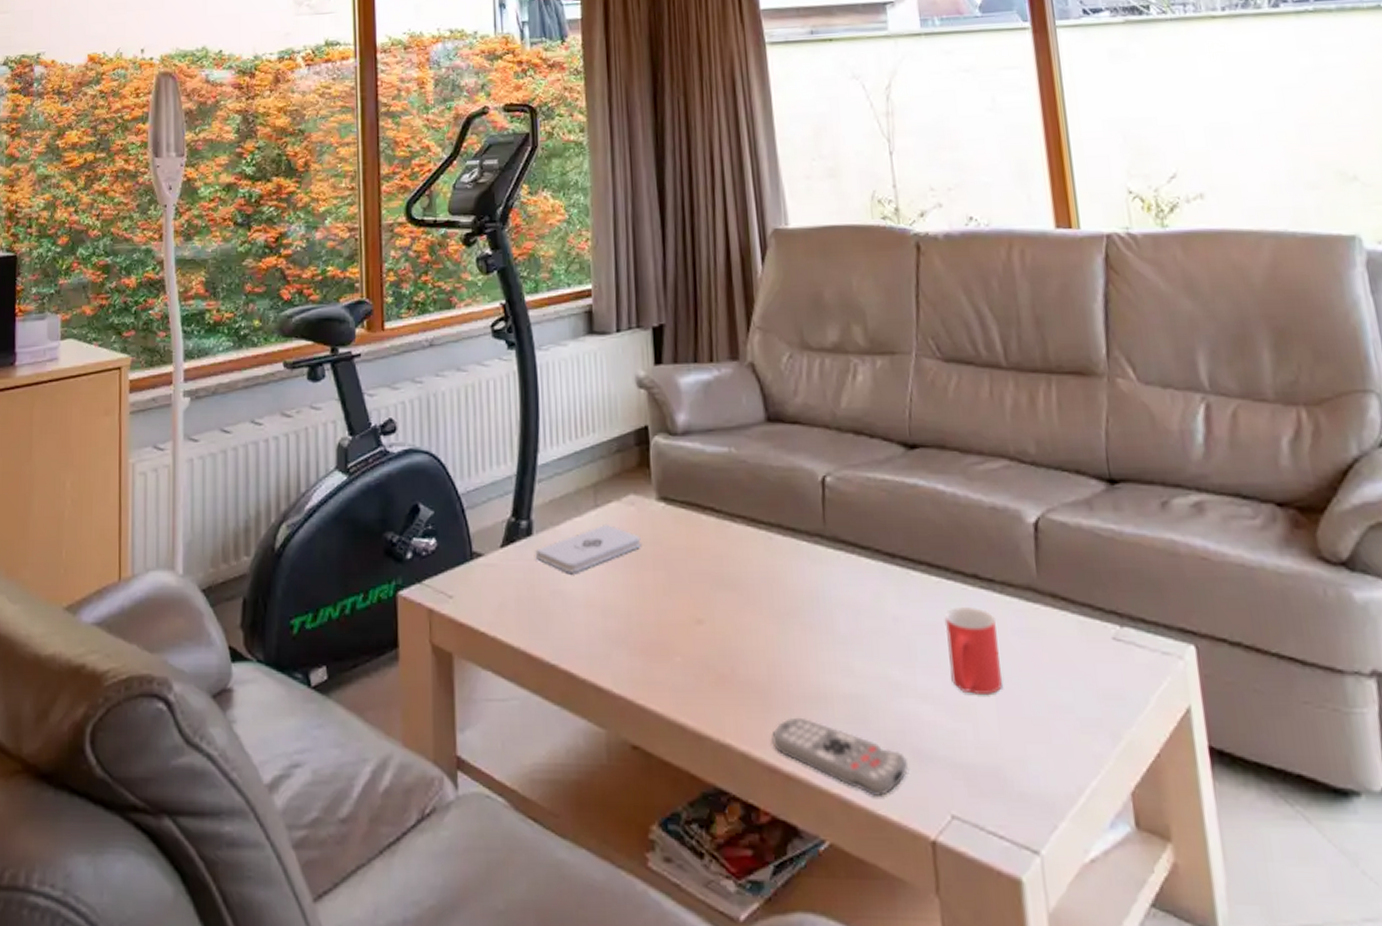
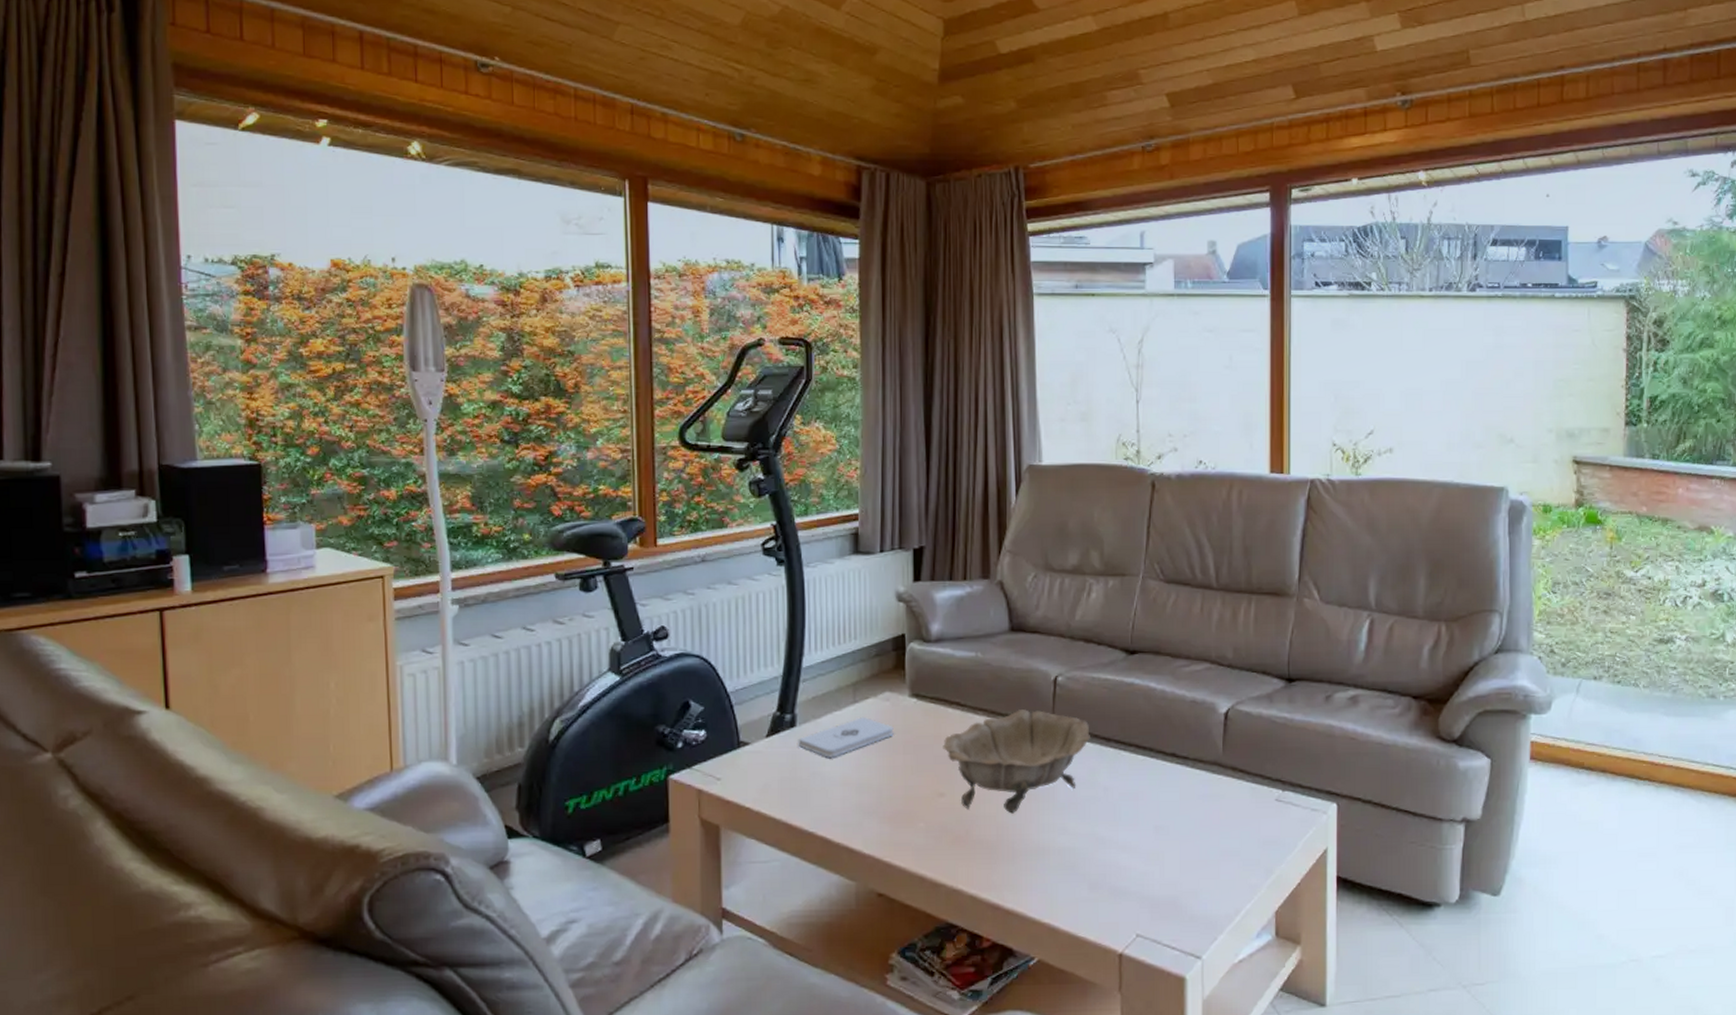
decorative bowl: none [698,517,871,648] -> present [943,709,1090,814]
remote control: present [772,717,908,796] -> none [997,866,1105,923]
mug: present [944,607,1002,694] -> none [1145,779,1186,844]

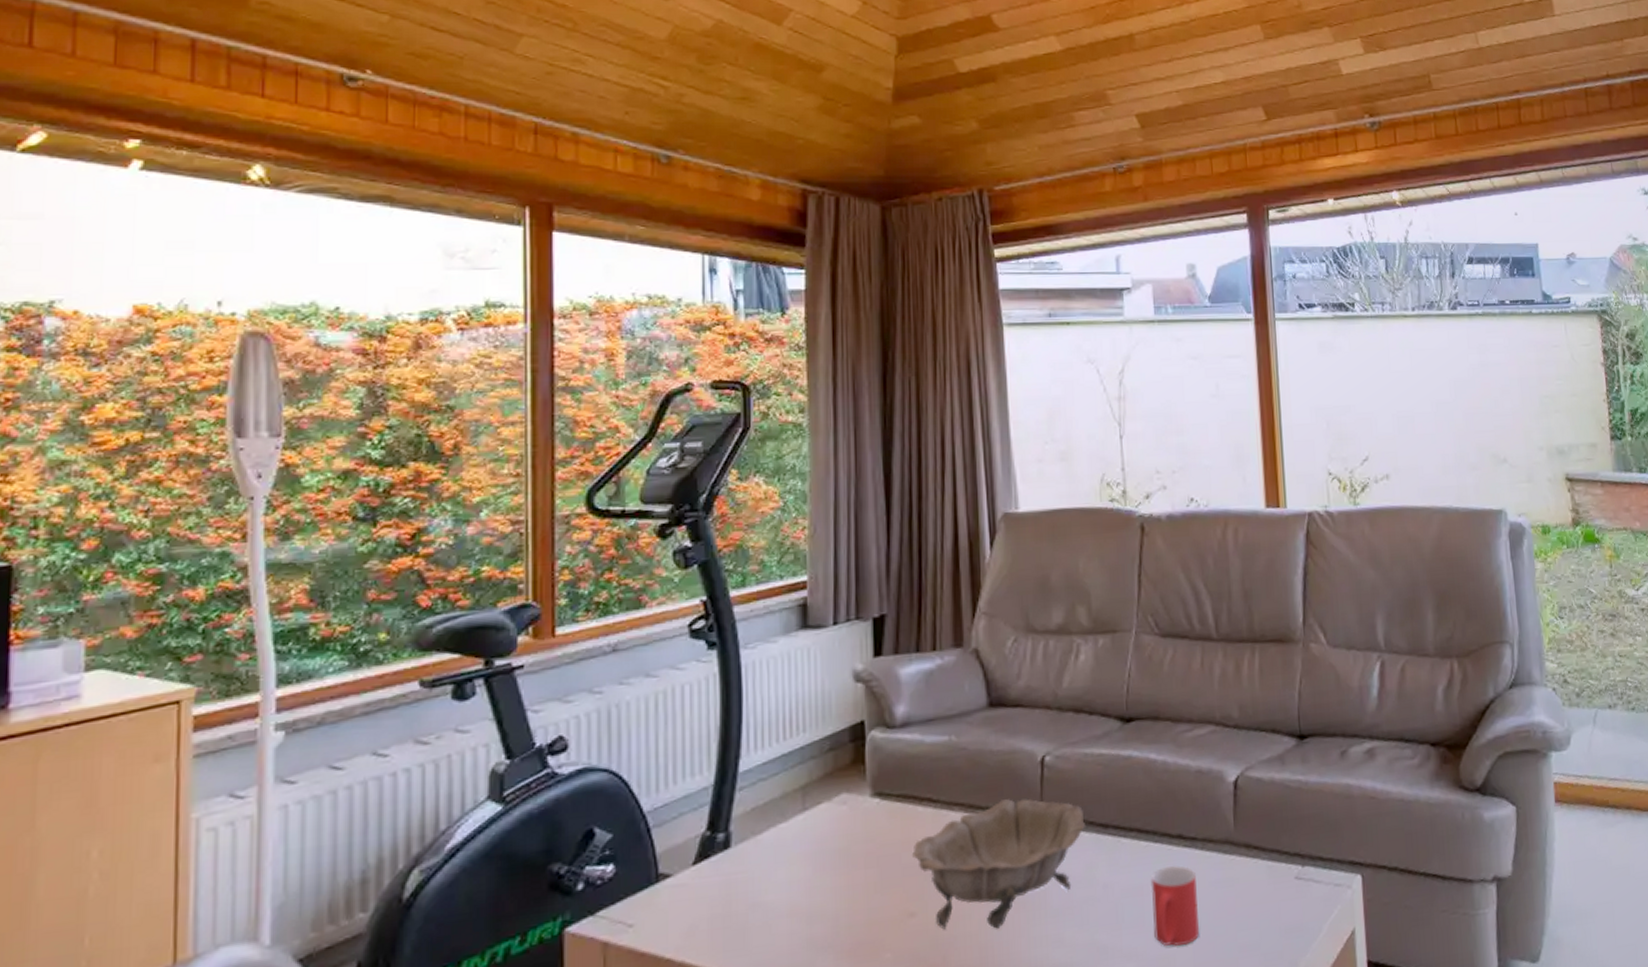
notepad: present [798,717,894,758] -> none [733,827,852,883]
mug: none [1145,779,1186,844] -> present [1150,866,1199,946]

